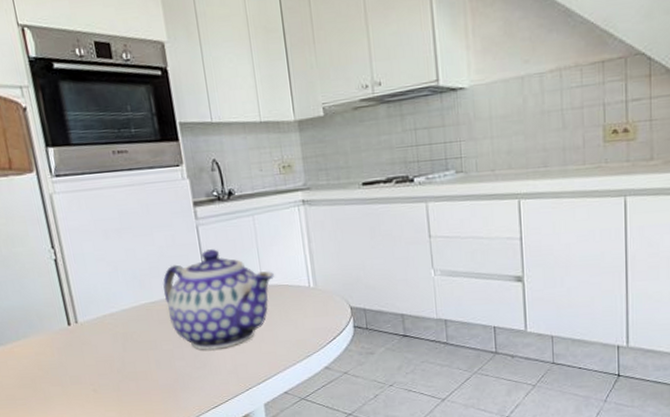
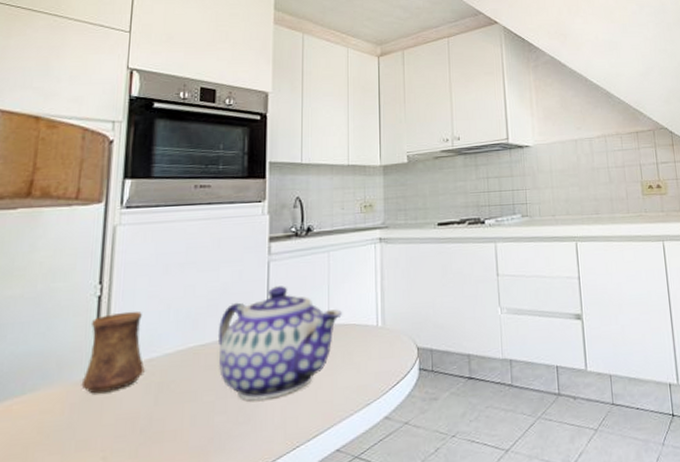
cup: none [54,272,109,341] -> present [81,311,145,394]

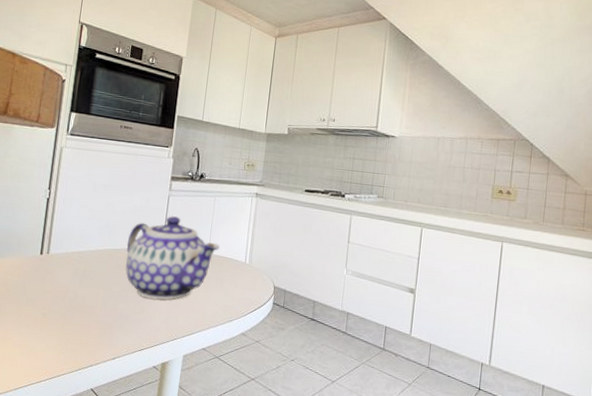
cup: present [81,311,145,394] -> none [32,213,76,269]

